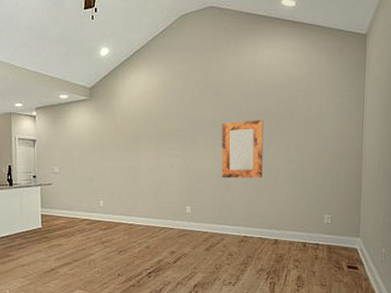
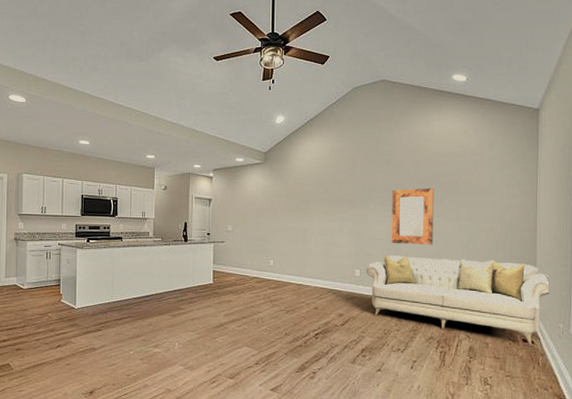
sofa: none [197,190,373,270] -> present [366,255,550,345]

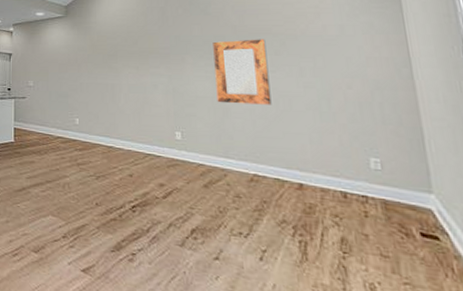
sofa: present [366,255,550,345] -> none [189,116,452,241]

